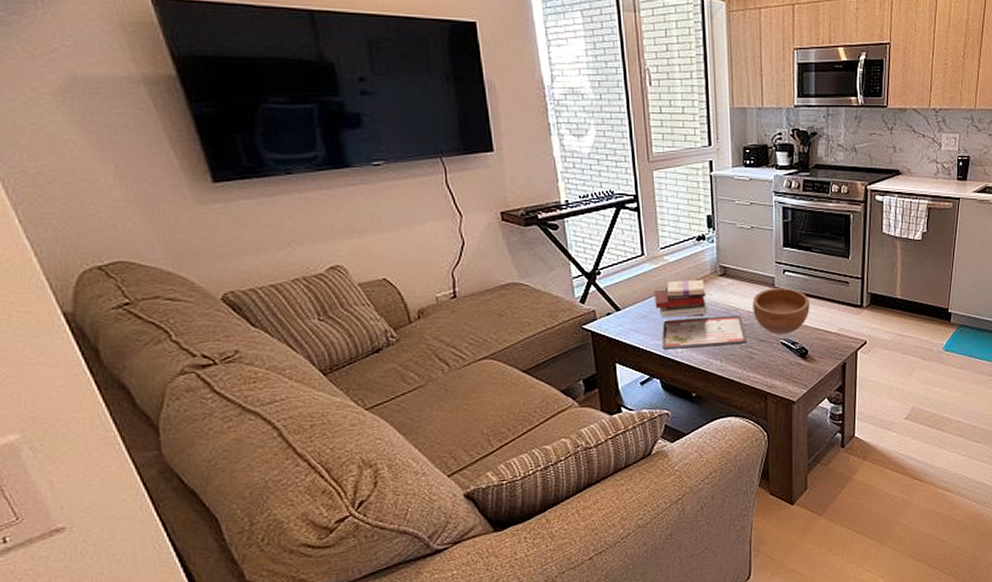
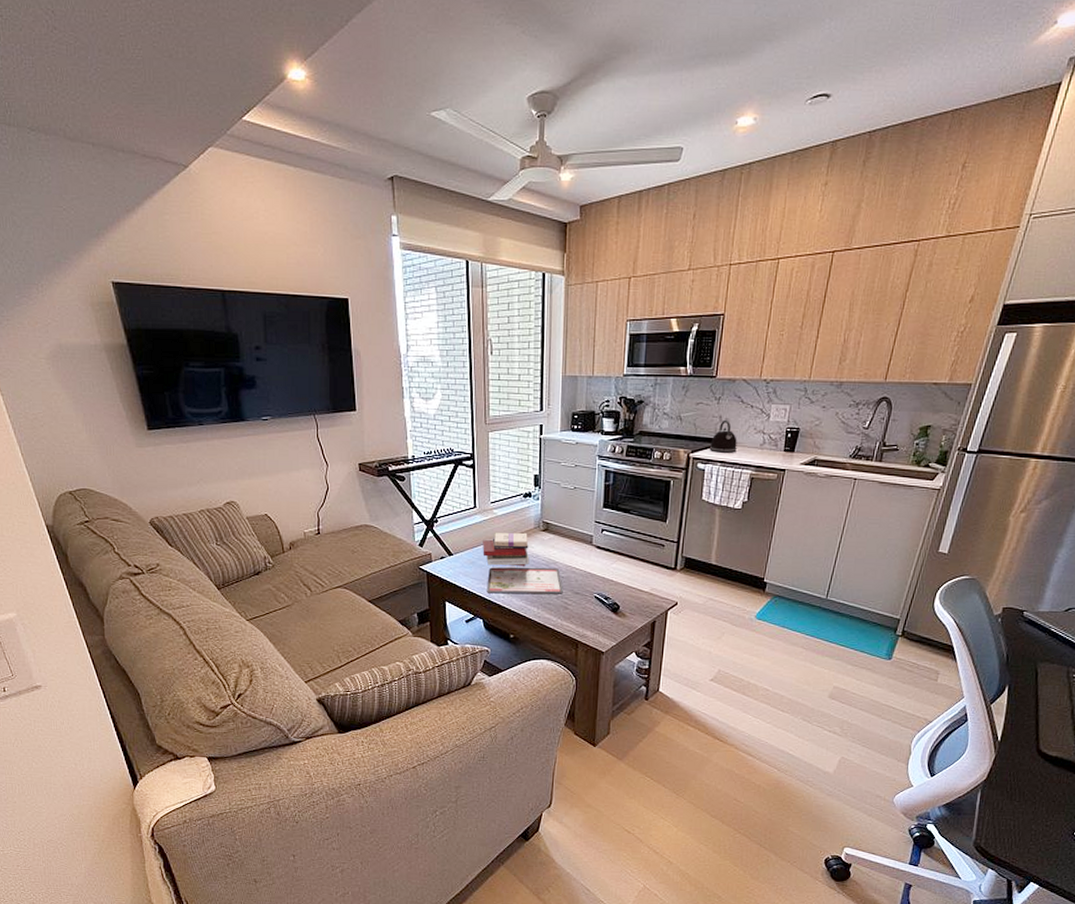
bowl: present [753,288,810,335] -> none [570,546,625,589]
kettle: none [886,150,912,185] -> present [709,419,737,454]

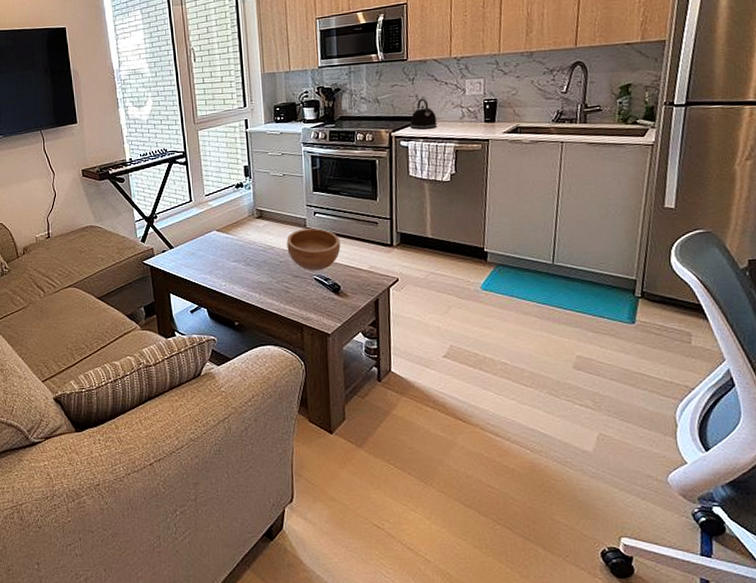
books: present [482,532,530,567] -> none [201,221,247,256]
tablet: present [487,567,563,595] -> none [208,253,283,283]
bowl: none [570,546,625,589] -> present [286,228,341,271]

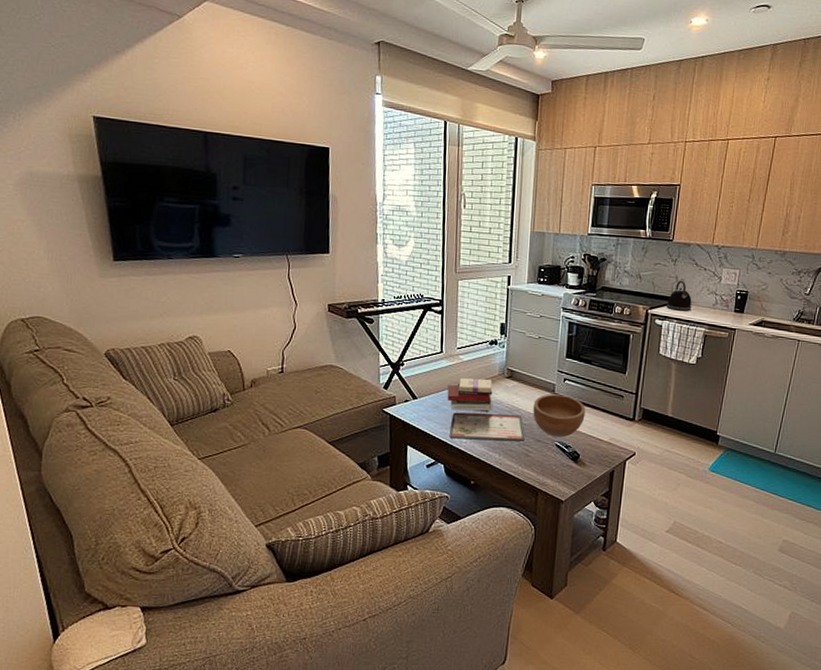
books: none [201,221,247,256] -> present [447,378,493,413]
tablet: none [208,253,283,283] -> present [449,412,525,442]

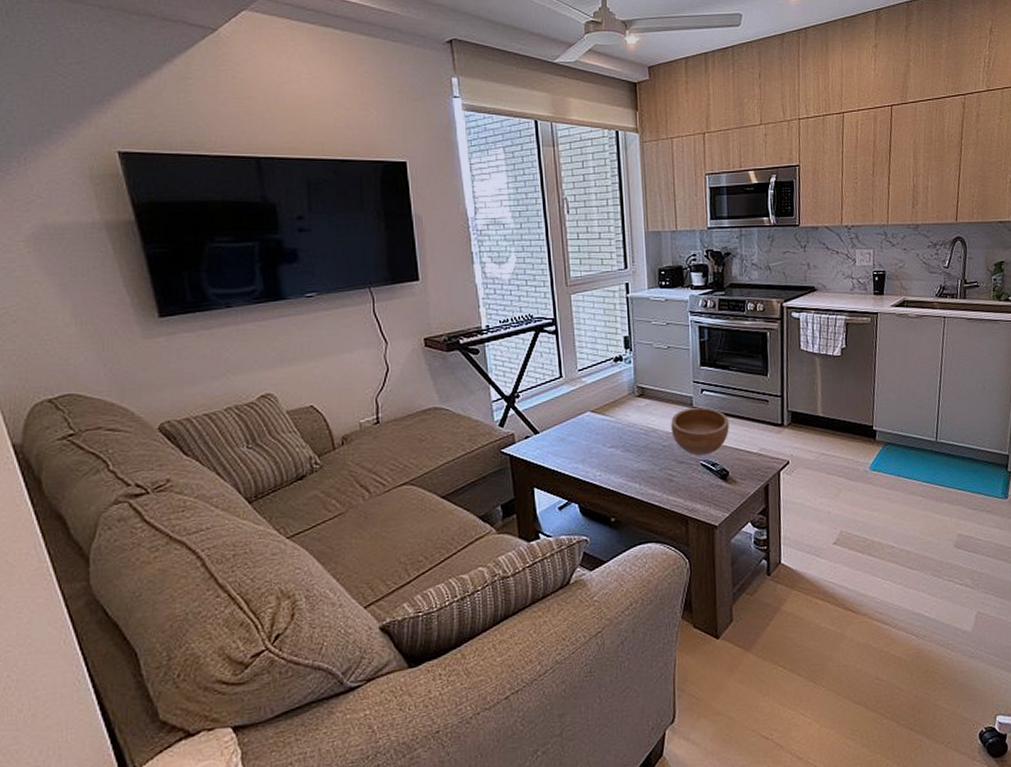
books: present [447,378,493,413] -> none [572,400,626,441]
tablet: present [449,412,525,442] -> none [580,436,666,473]
kettle: present [666,280,692,312] -> none [801,267,828,301]

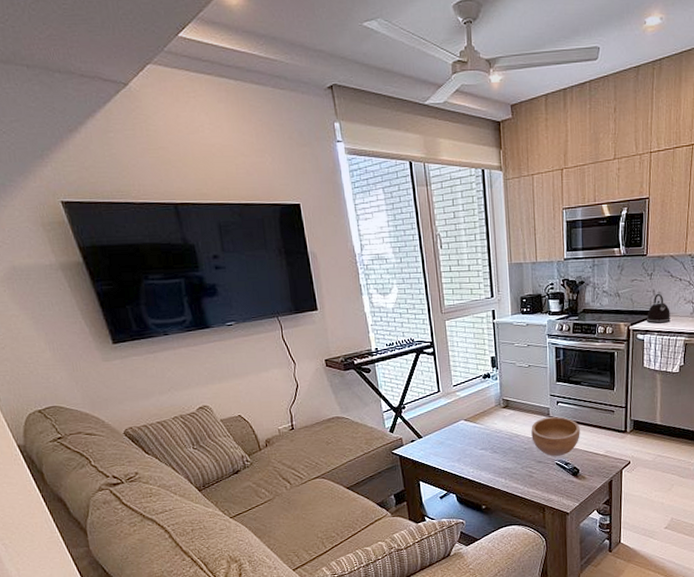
kettle: none [801,267,828,301] -> present [646,293,670,324]

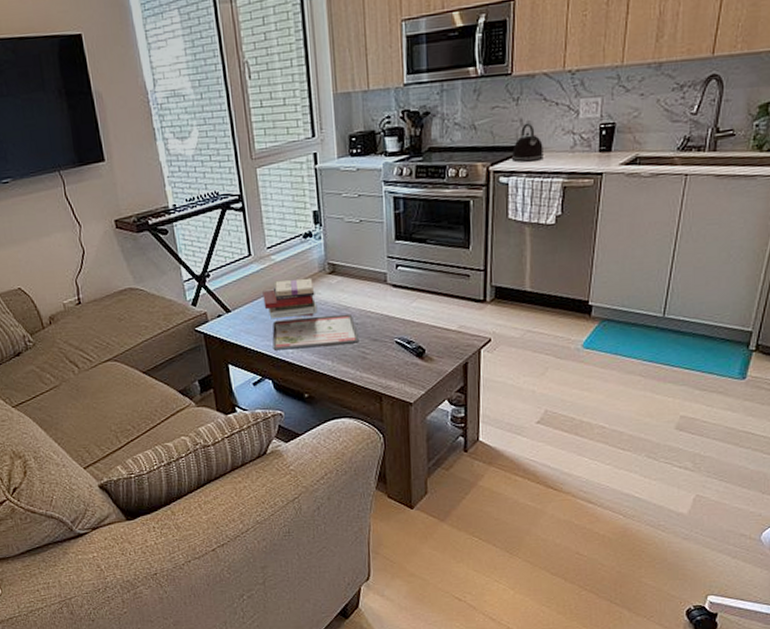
books: none [449,411,494,444] -> present [263,277,318,320]
tablet: none [456,440,527,470] -> present [272,314,359,350]
bowl: present [531,417,580,457] -> none [364,283,426,333]

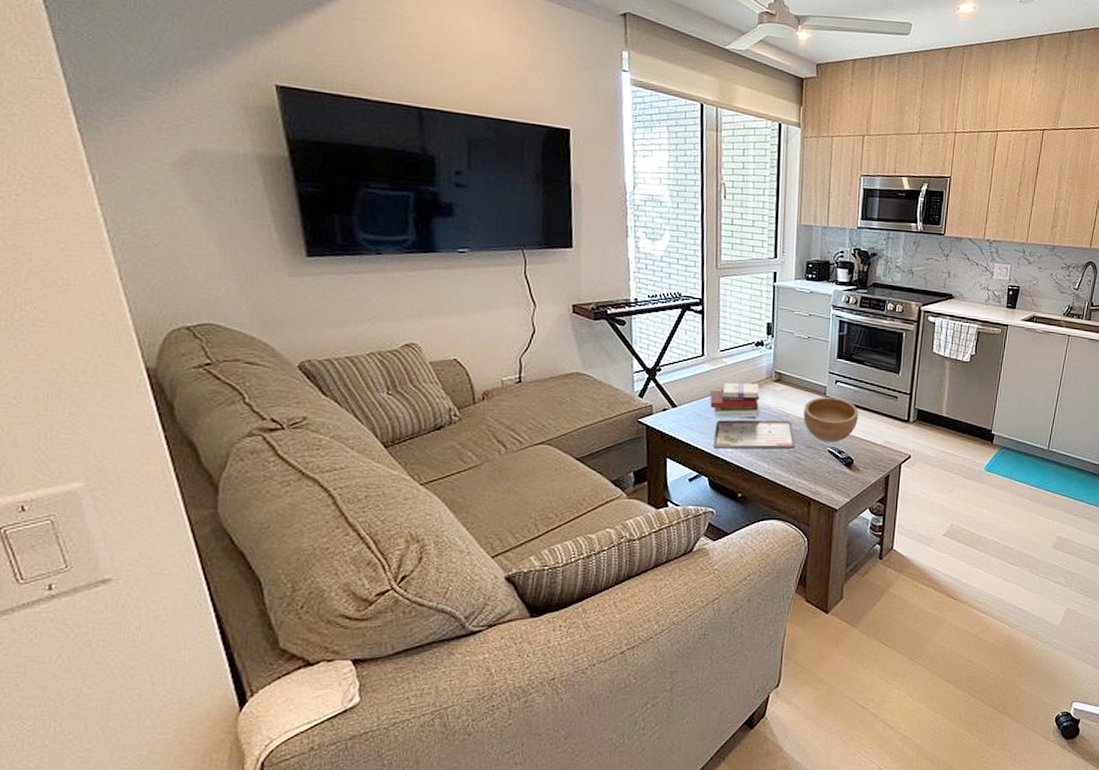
bowl: none [364,283,426,333] -> present [803,397,859,443]
kettle: present [511,122,544,163] -> none [939,275,965,309]

